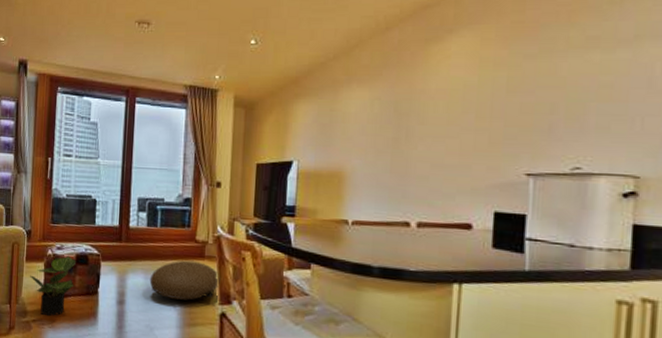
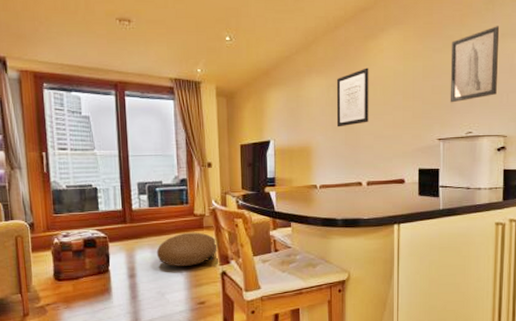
potted plant: present [30,255,77,317] -> none [38,241,85,299]
wall art: none [380,77,429,151] -> present [336,67,369,127]
wall art: none [546,24,632,127] -> present [450,26,500,103]

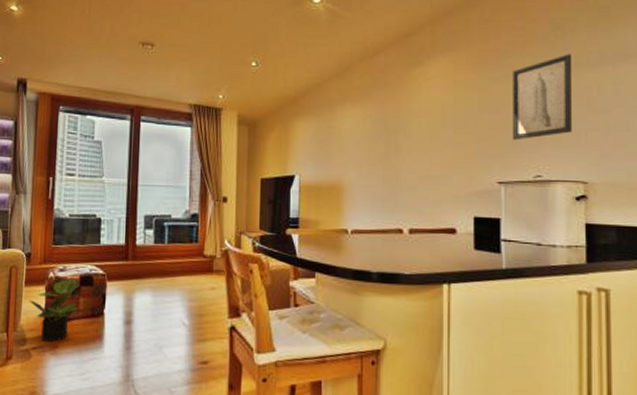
potted plant: none [38,241,85,299] -> present [30,277,81,343]
pouf: present [156,232,219,266] -> none [157,275,229,316]
wall art: present [336,67,369,127] -> none [373,98,412,164]

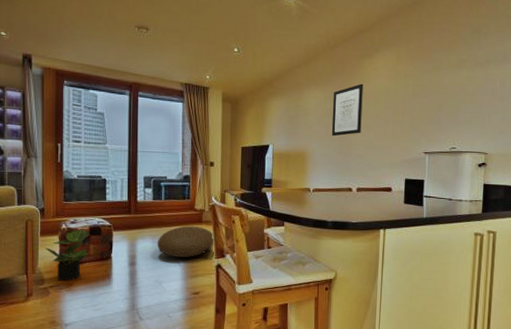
pouf: none [157,275,229,316] -> present [157,226,216,257]
wall art: none [373,98,412,164] -> present [331,83,363,137]
wall art: present [511,54,573,141] -> none [436,53,484,120]

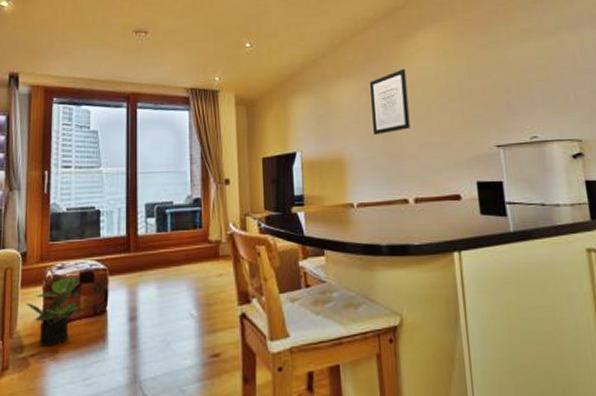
pouf: present [157,226,216,257] -> none [163,263,237,306]

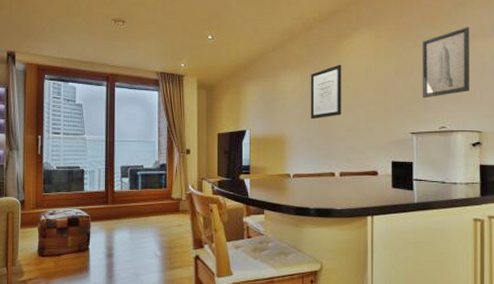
potted plant: present [26,274,81,348] -> none [25,219,68,274]
wall art: none [498,19,561,104] -> present [422,27,470,99]

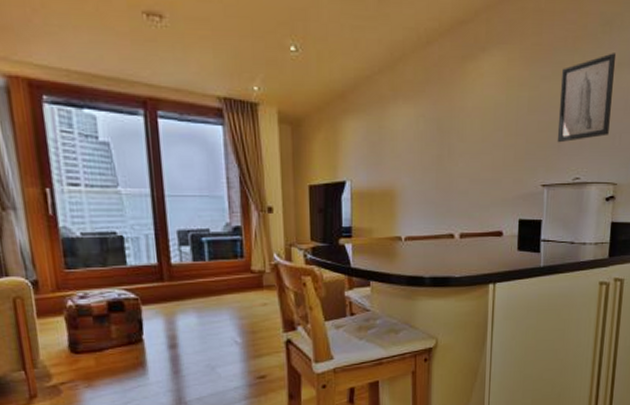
wall art: present [310,64,342,120] -> none [426,95,466,168]

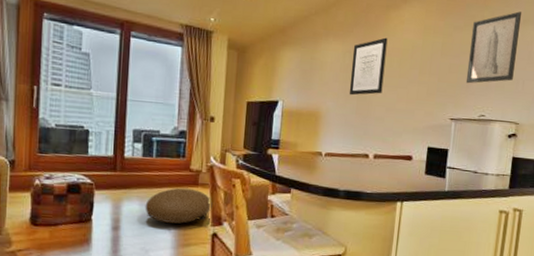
pouf: none [203,292,282,334] -> present [145,187,213,224]
wall art: none [426,95,466,168] -> present [349,37,388,96]

